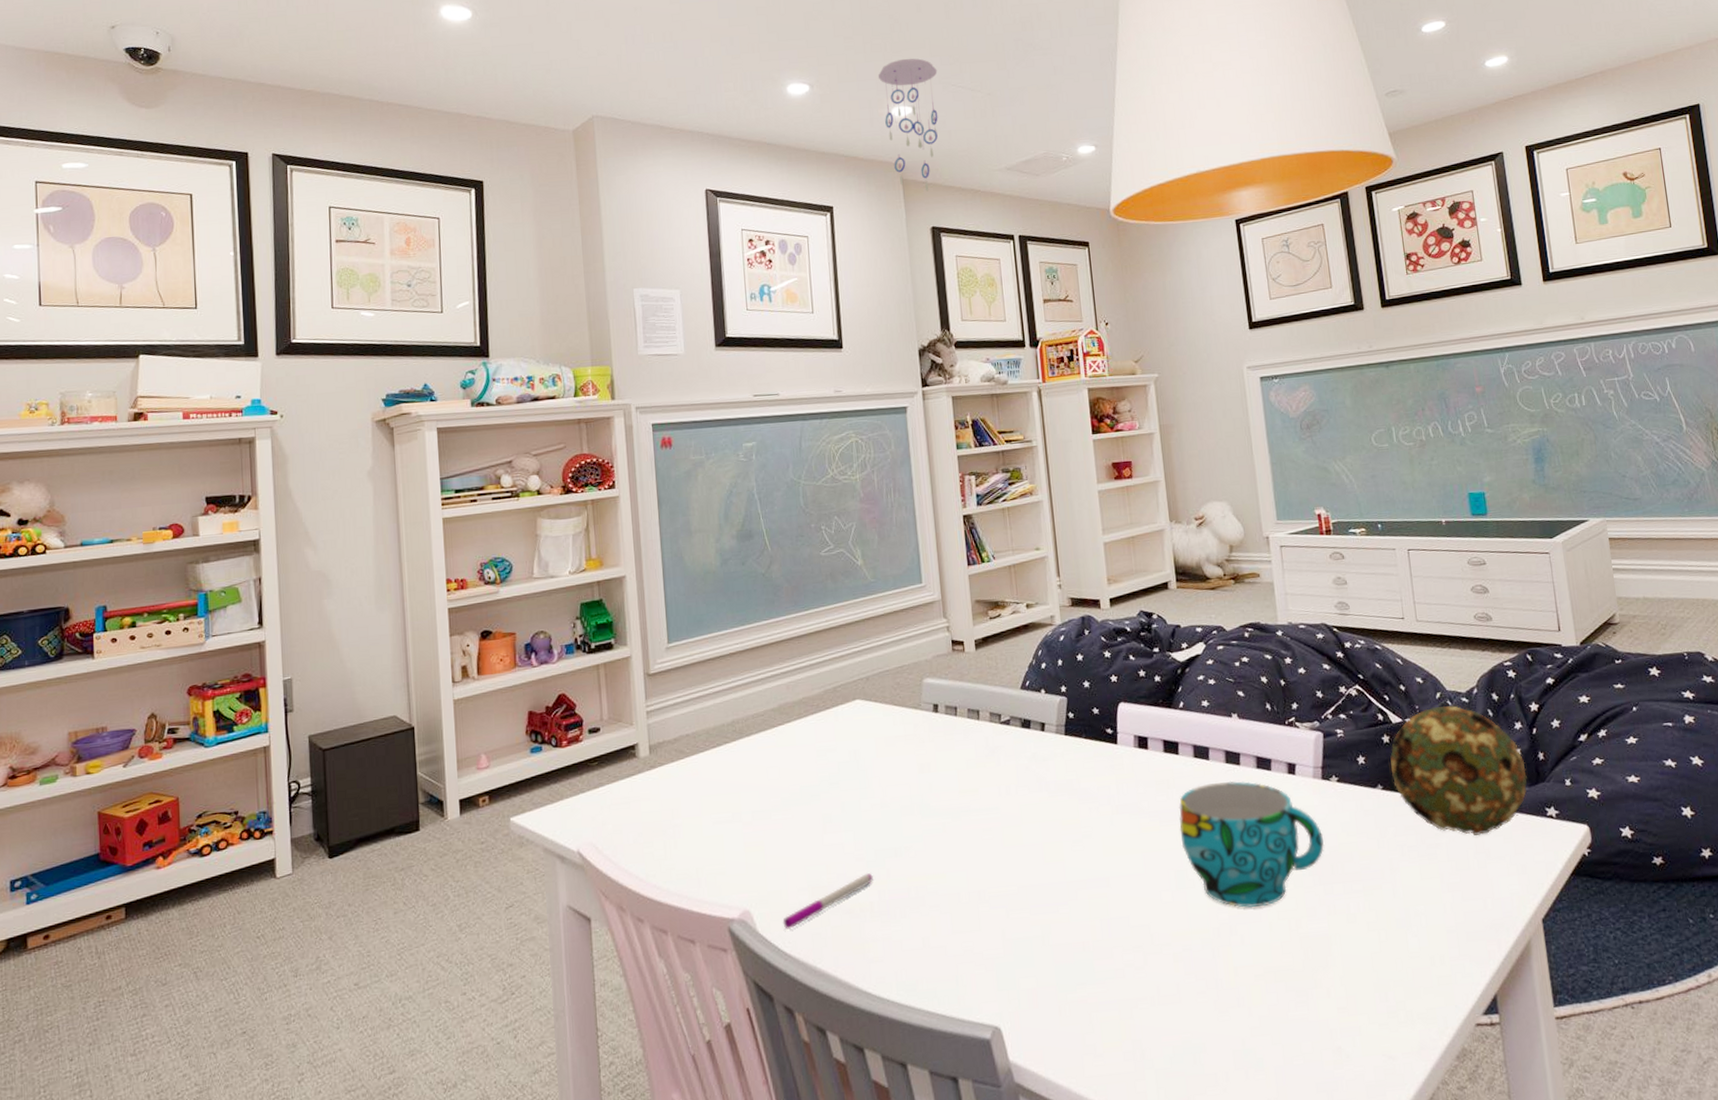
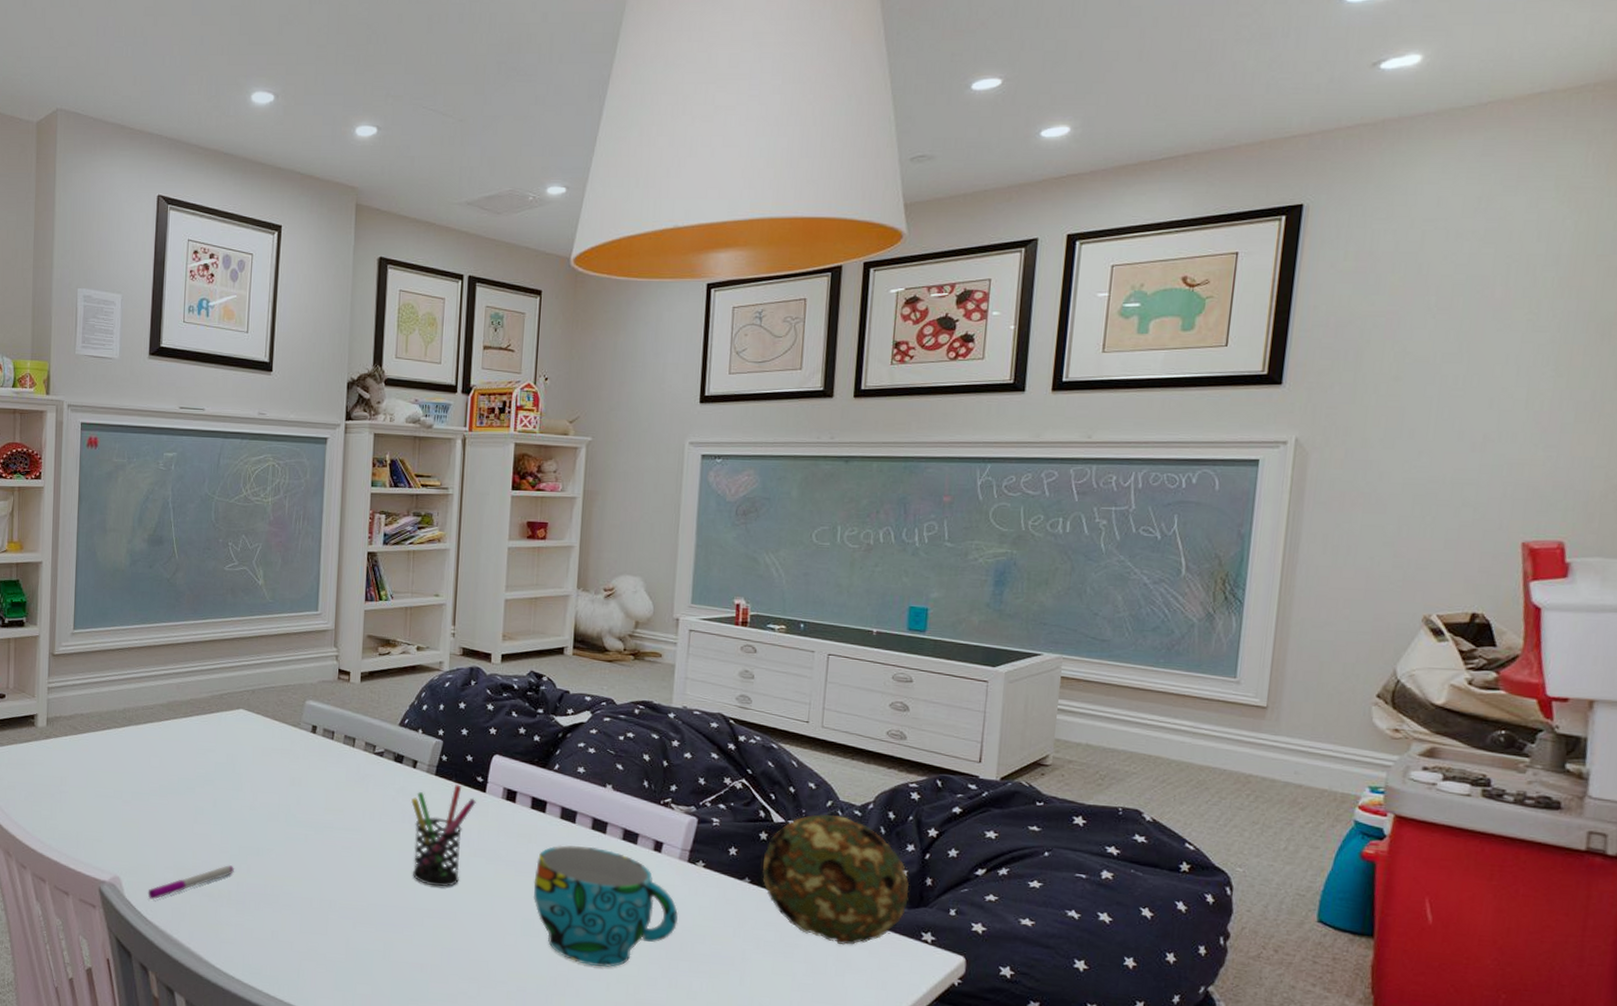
ceiling mobile: present [878,58,938,192] -> none [346,74,410,219]
pen holder: none [1045,740,1110,854] -> present [411,784,476,887]

